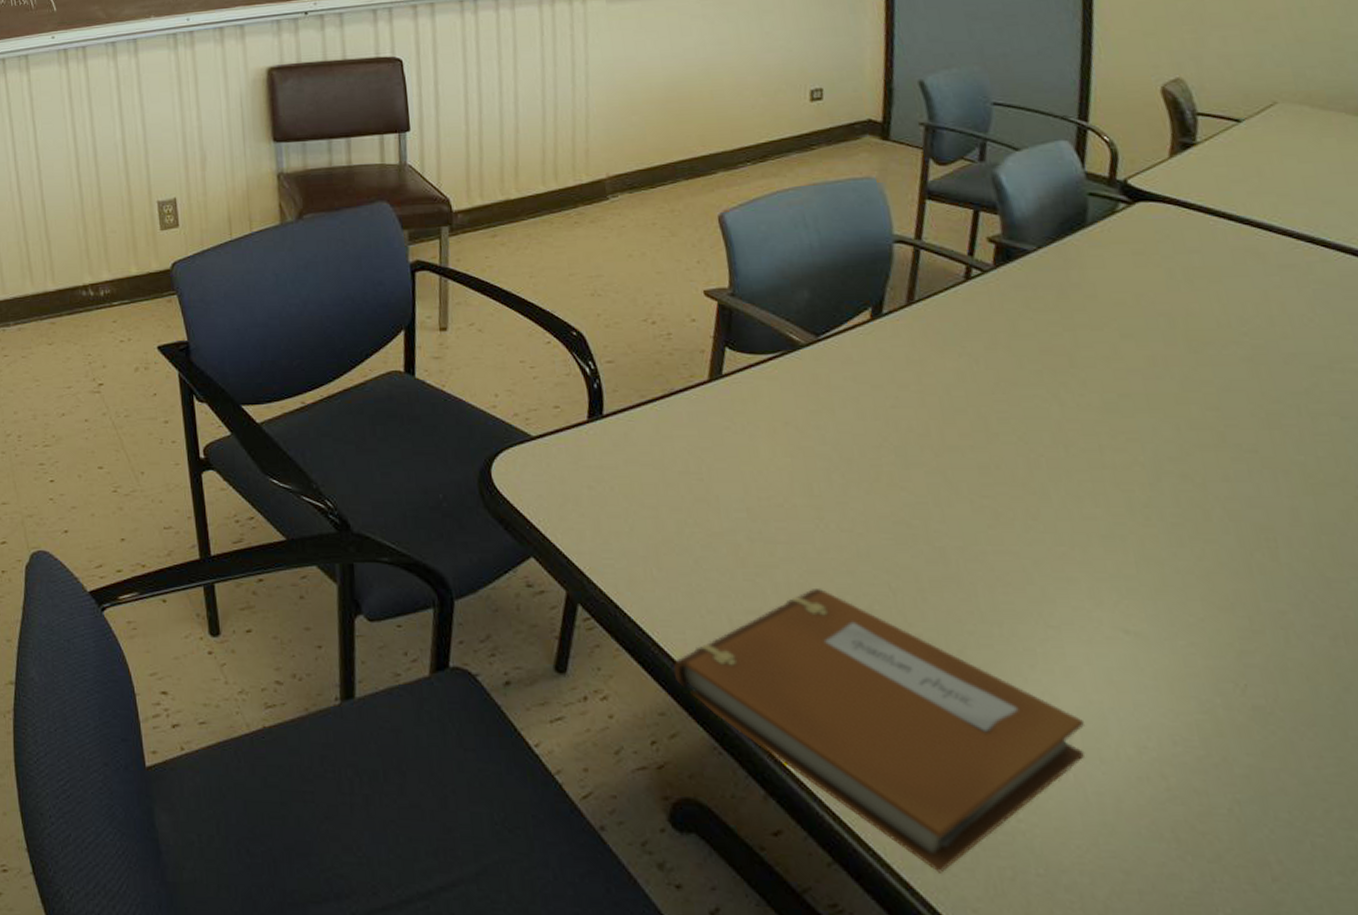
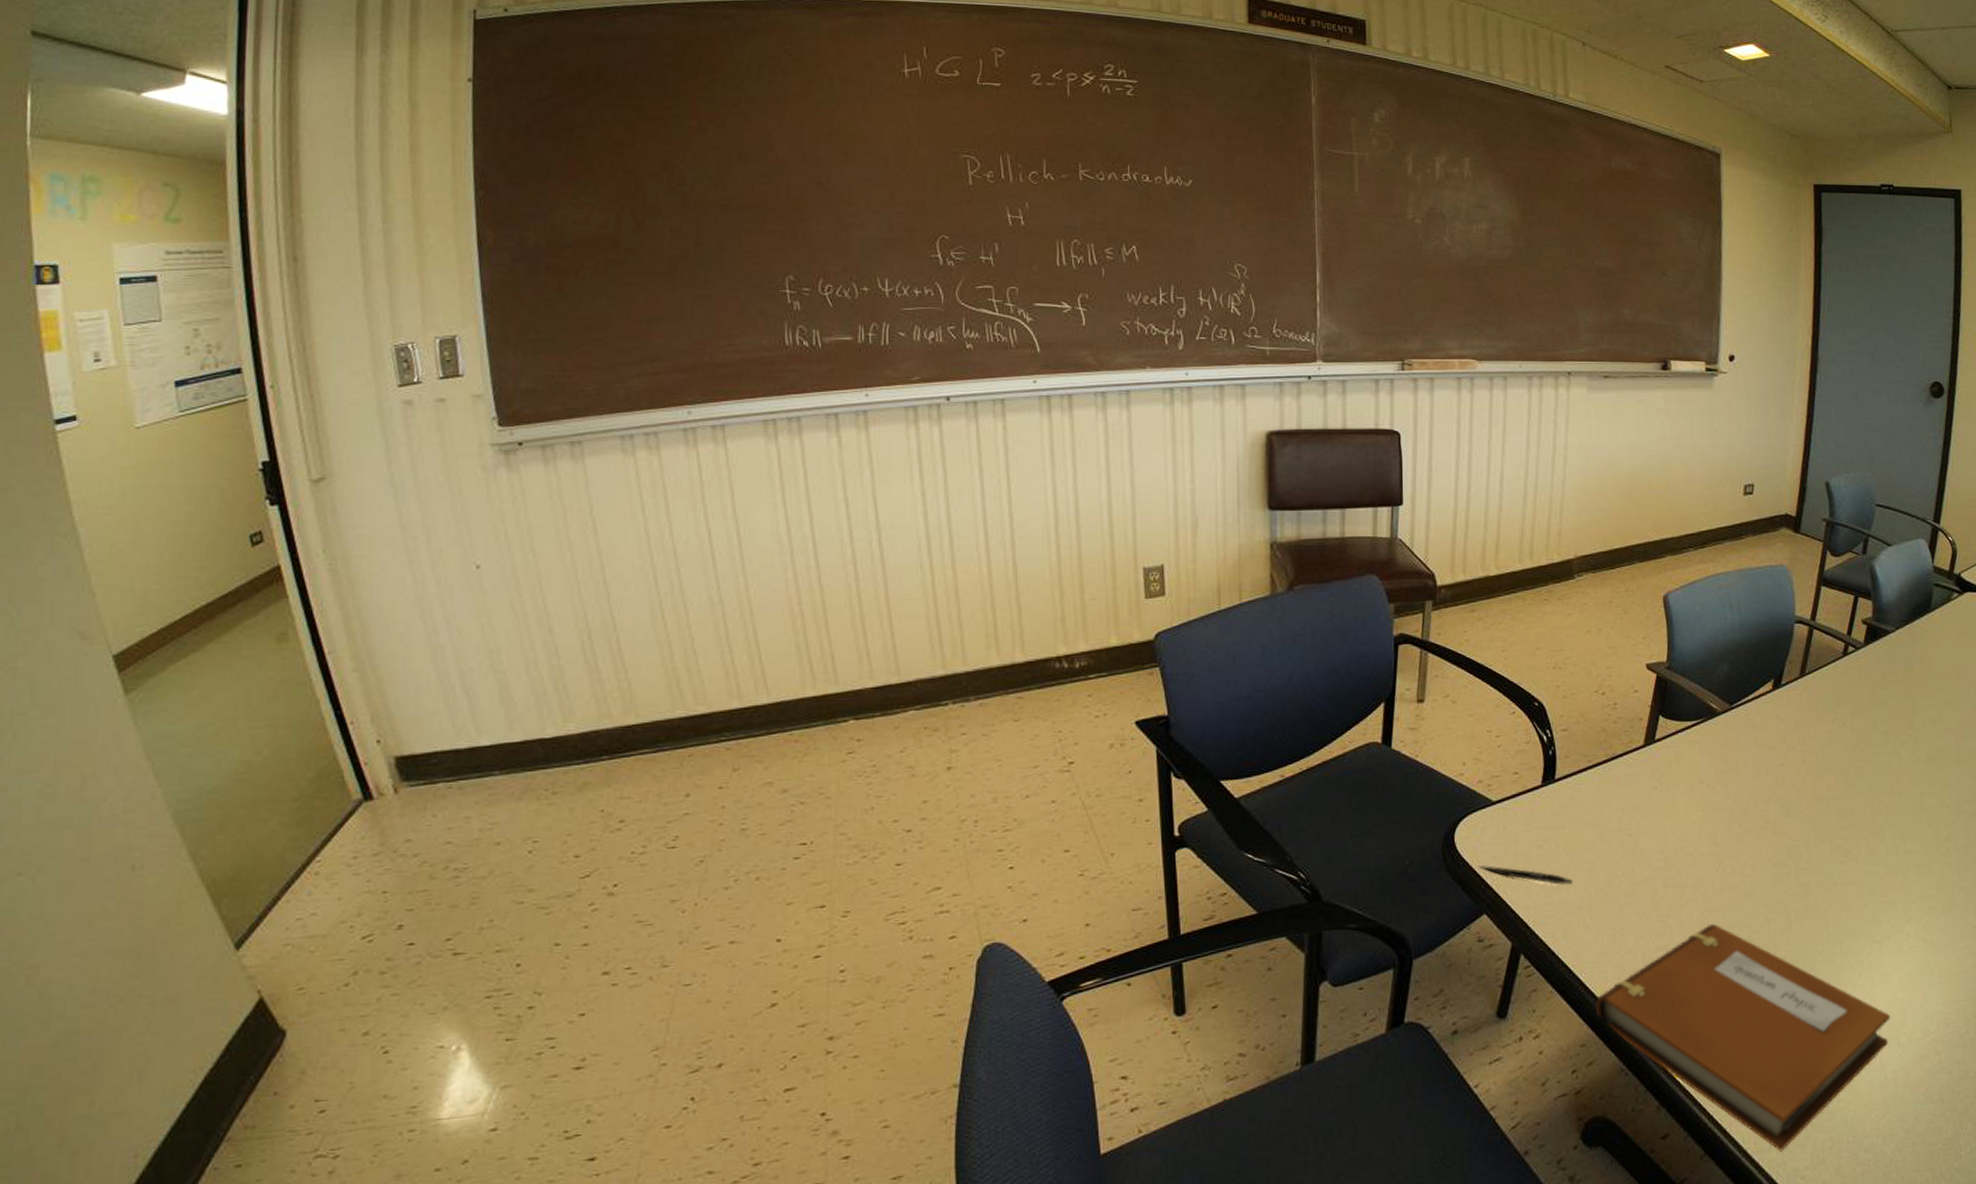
pen: none [520,505,635,531] -> present [1478,865,1574,885]

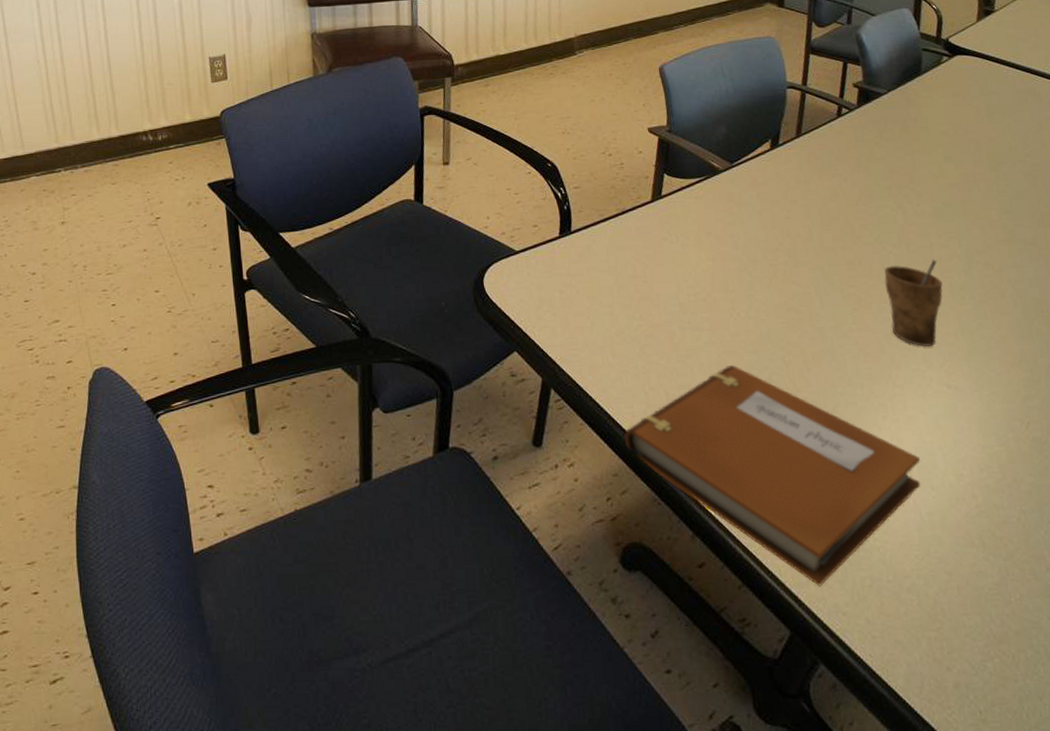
pen: present [1478,865,1574,885] -> none [506,308,595,326]
cup: none [1873,809,1929,902] -> present [884,259,943,348]

